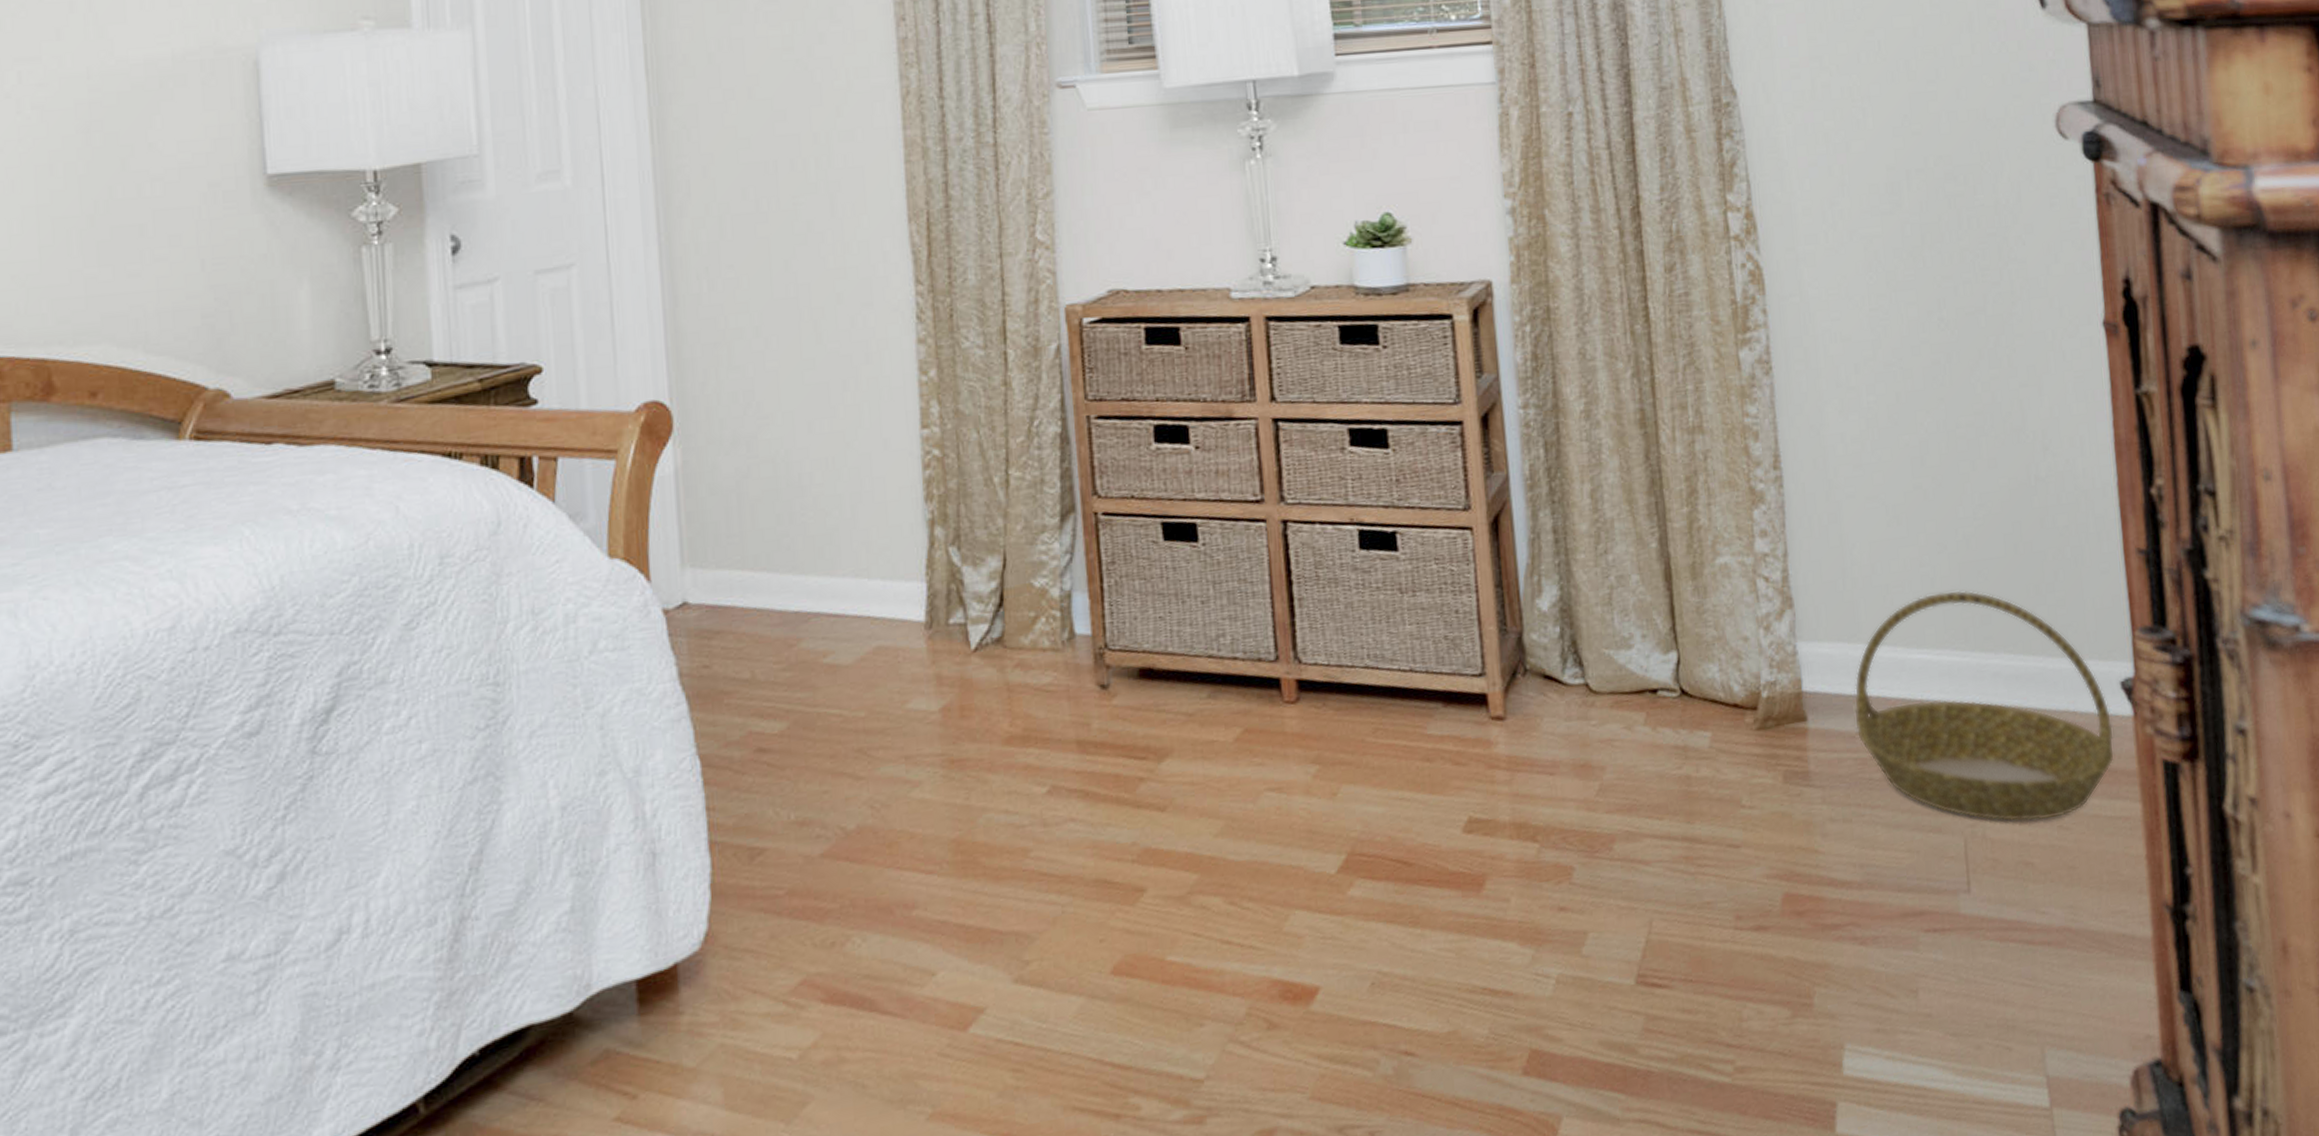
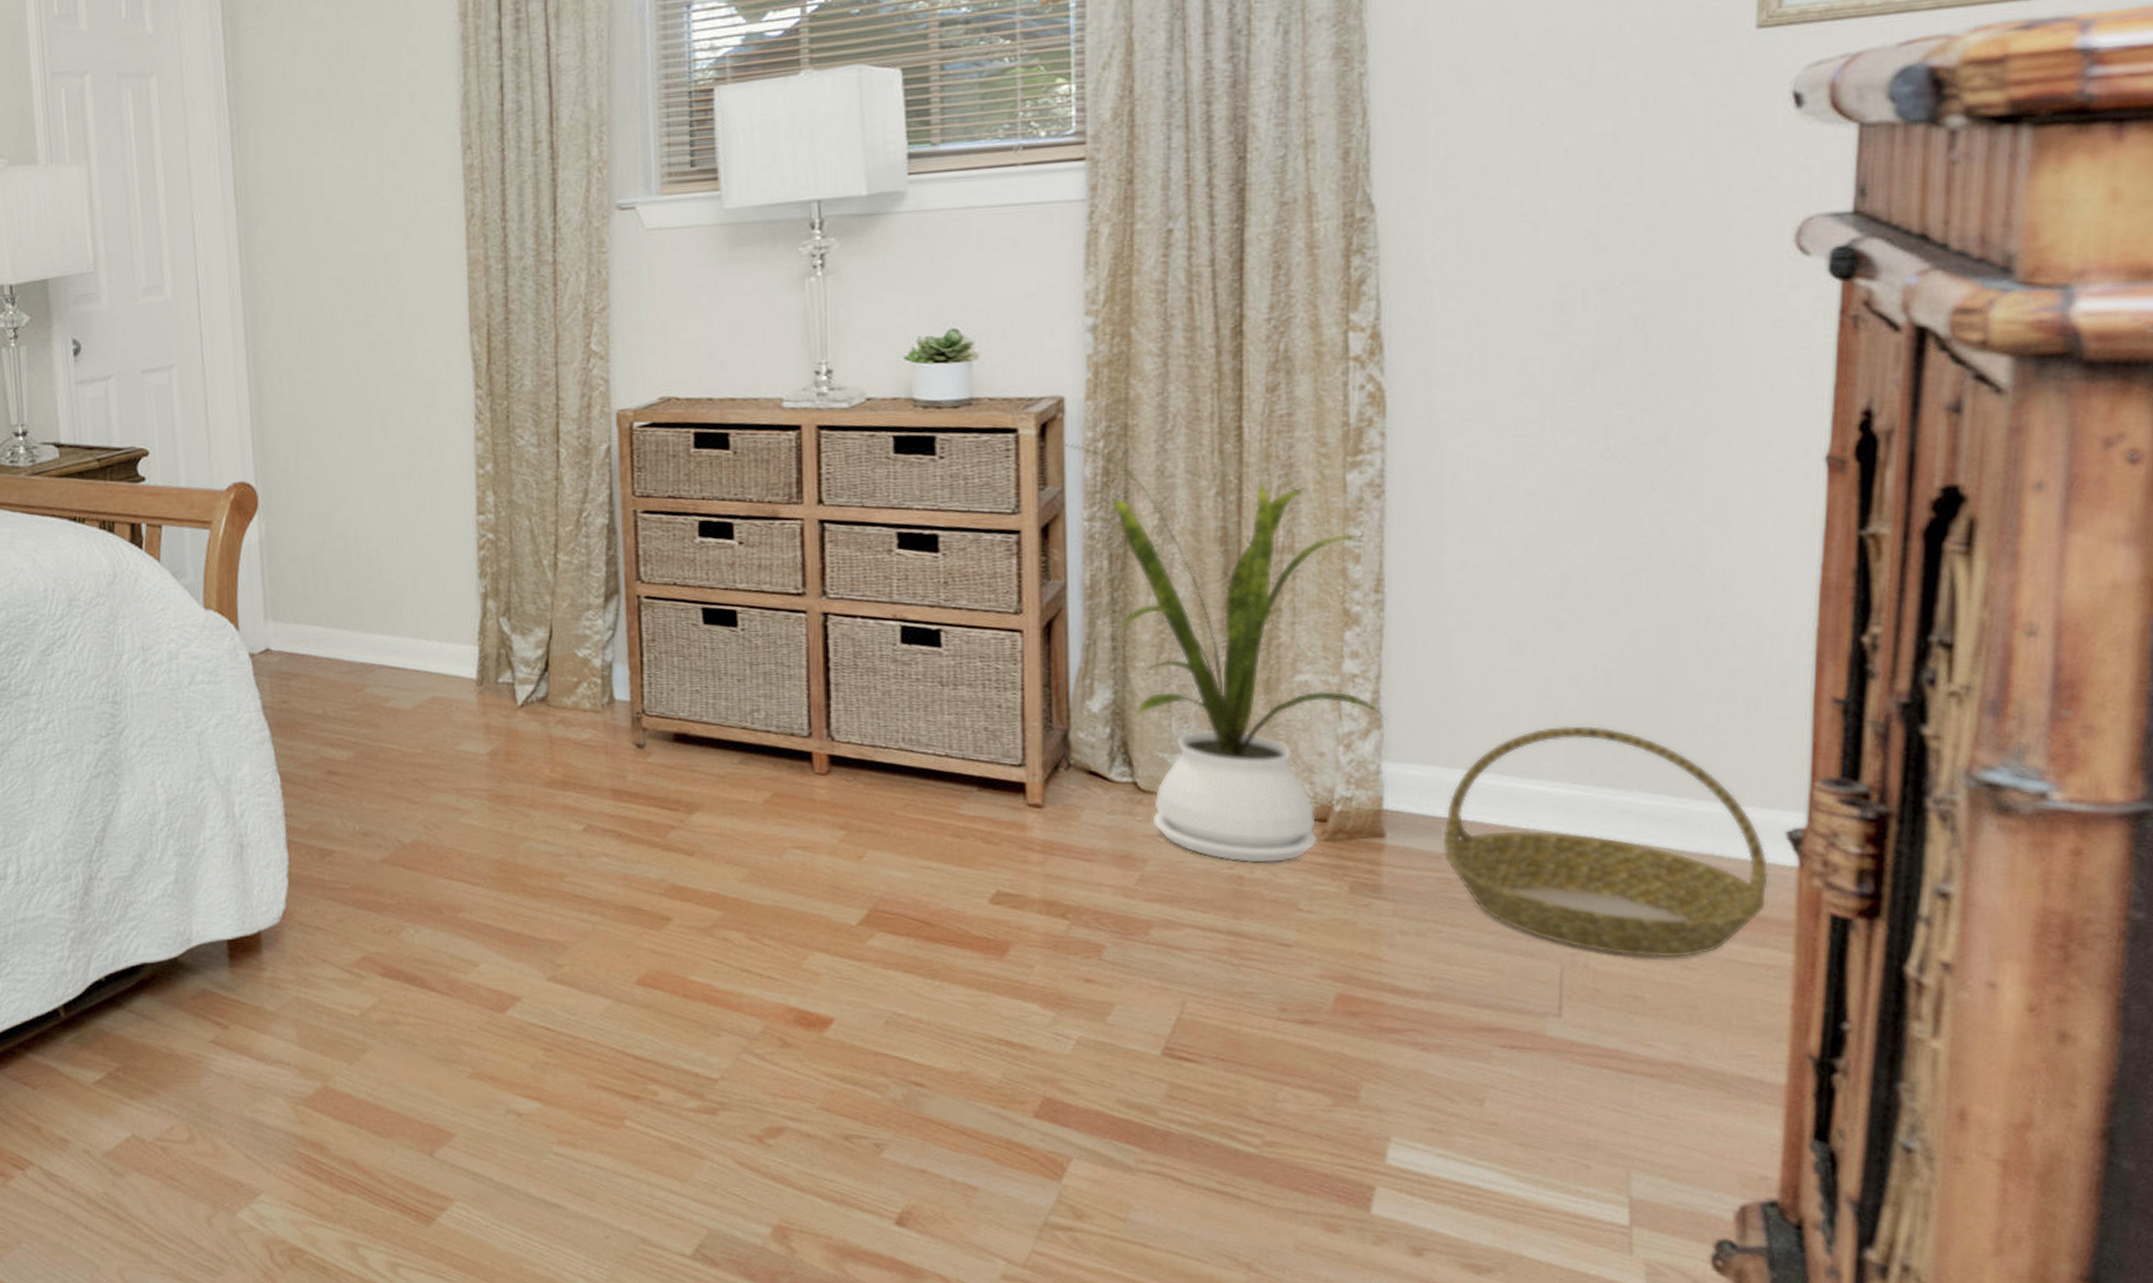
house plant: none [1496,329,1797,761] -> present [1065,444,1387,864]

